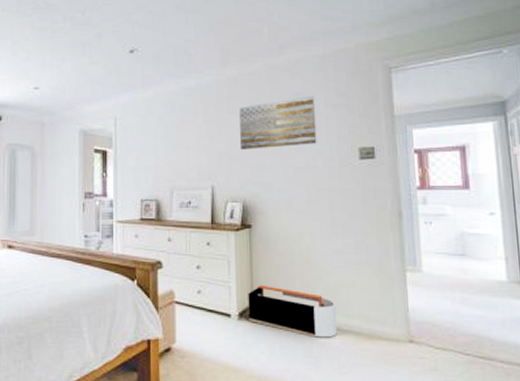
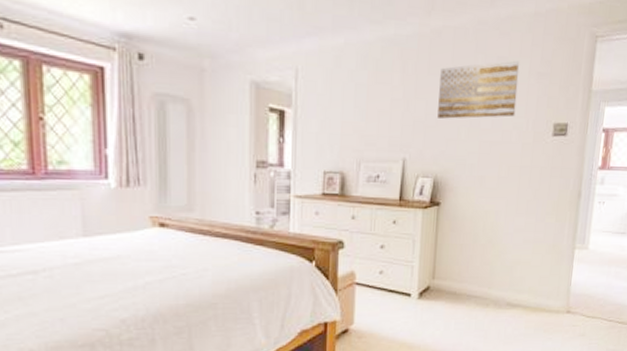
storage bin: present [248,284,337,338] -> none [428,263,510,313]

